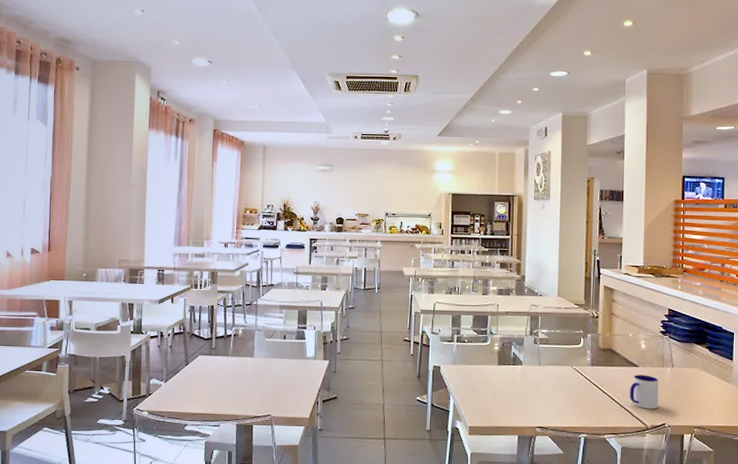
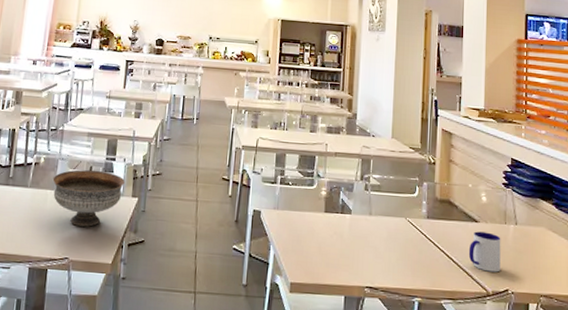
bowl: none [251,338,316,387] -> present [52,169,125,227]

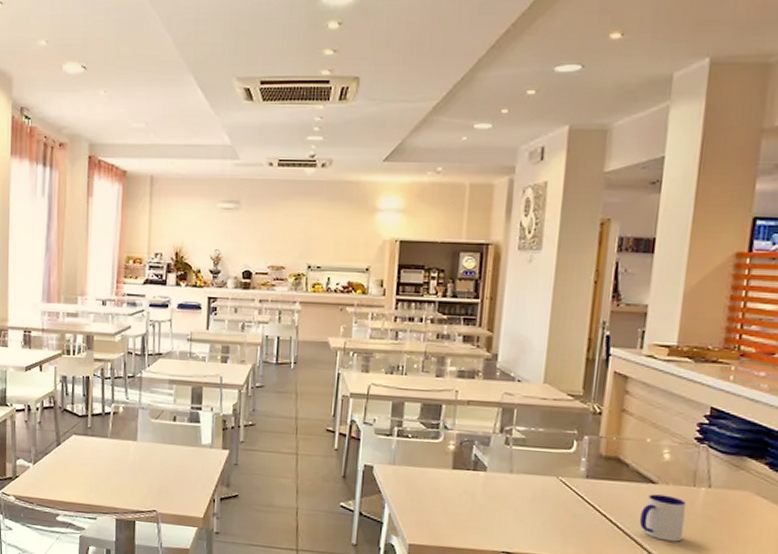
bowl: present [52,169,125,227] -> none [133,419,213,480]

